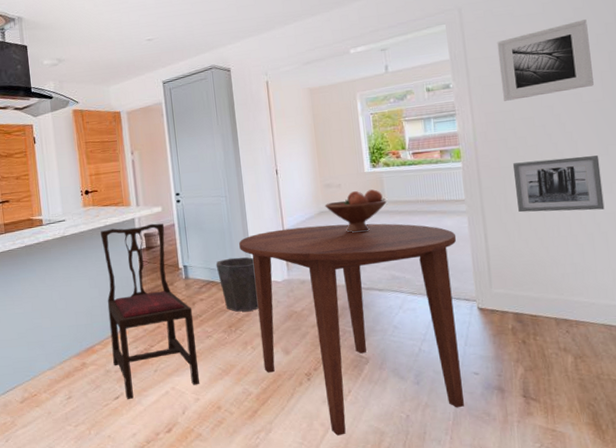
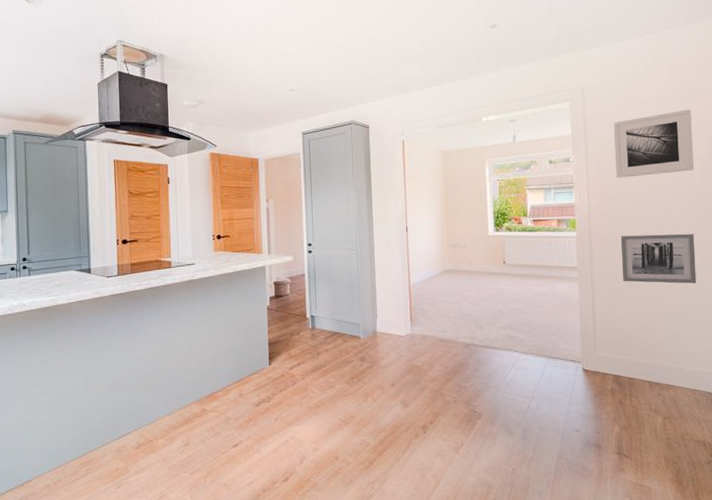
dining chair: present [100,223,199,400] -> none [230,272,319,448]
waste bin: present [215,257,259,312] -> none [342,310,381,364]
dining table: present [239,223,464,436] -> none [366,283,568,487]
fruit bowl: present [325,189,387,233] -> none [450,252,507,293]

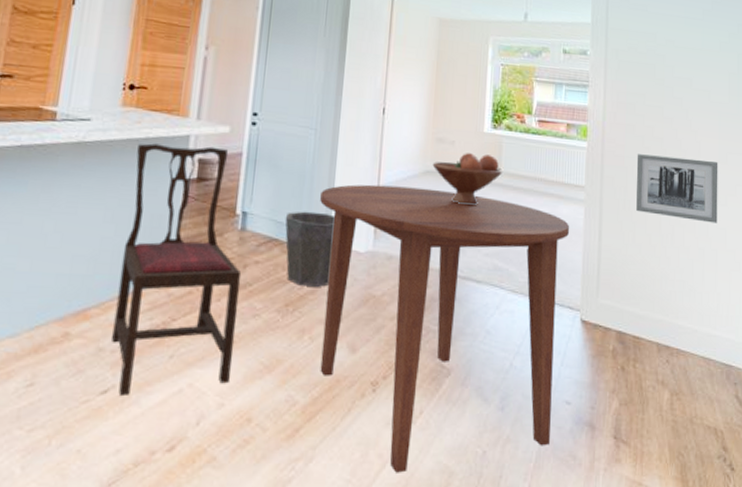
dining chair: none [230,272,319,448] -> present [112,143,242,397]
waste bin: none [342,310,381,364] -> present [285,211,335,287]
dining table: none [366,283,568,487] -> present [320,184,570,473]
fruit bowl: none [450,252,507,293] -> present [432,153,502,206]
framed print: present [613,109,694,178] -> none [636,14,722,87]

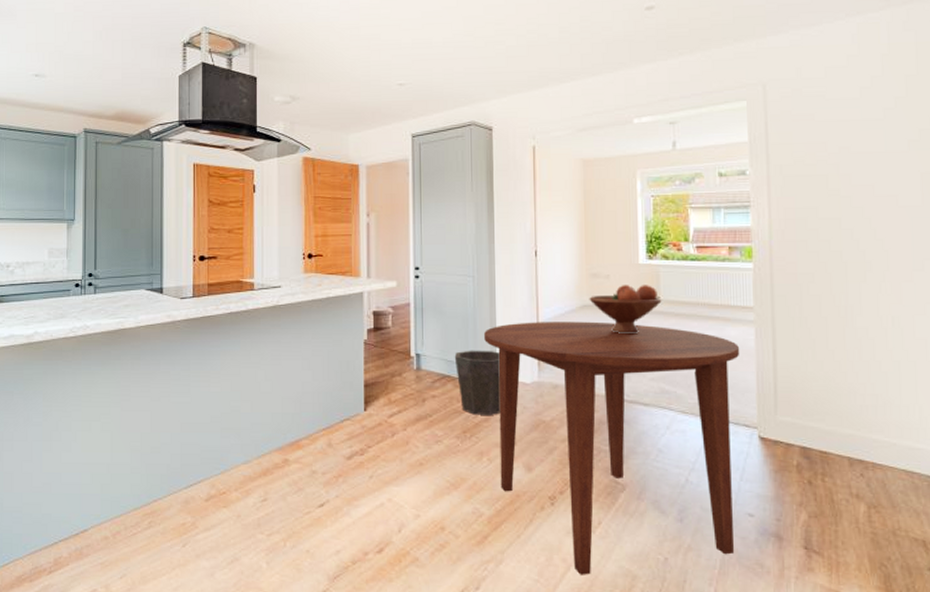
dining chair: present [112,143,242,397] -> none [321,300,422,509]
wall art: present [636,154,718,223] -> none [812,269,915,334]

